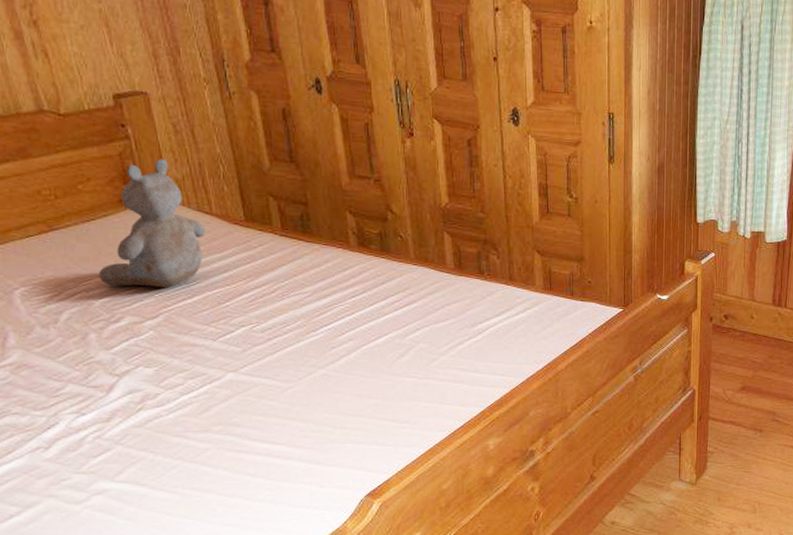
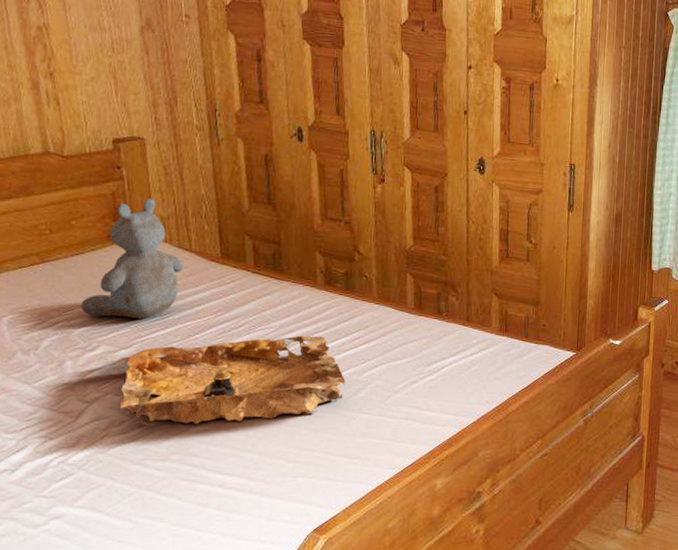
decorative tray: none [152,300,388,397] -> present [119,335,346,425]

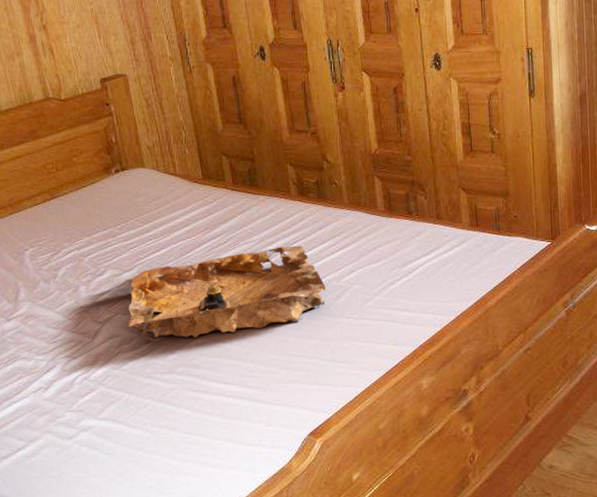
stuffed bear: present [81,198,184,319] -> none [87,129,172,244]

